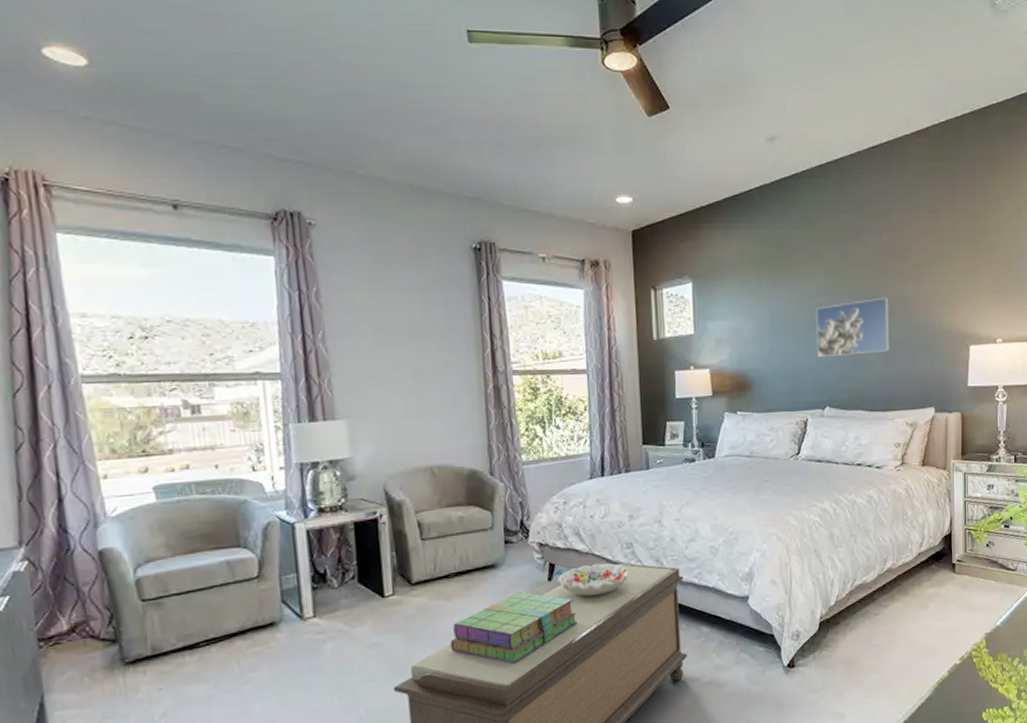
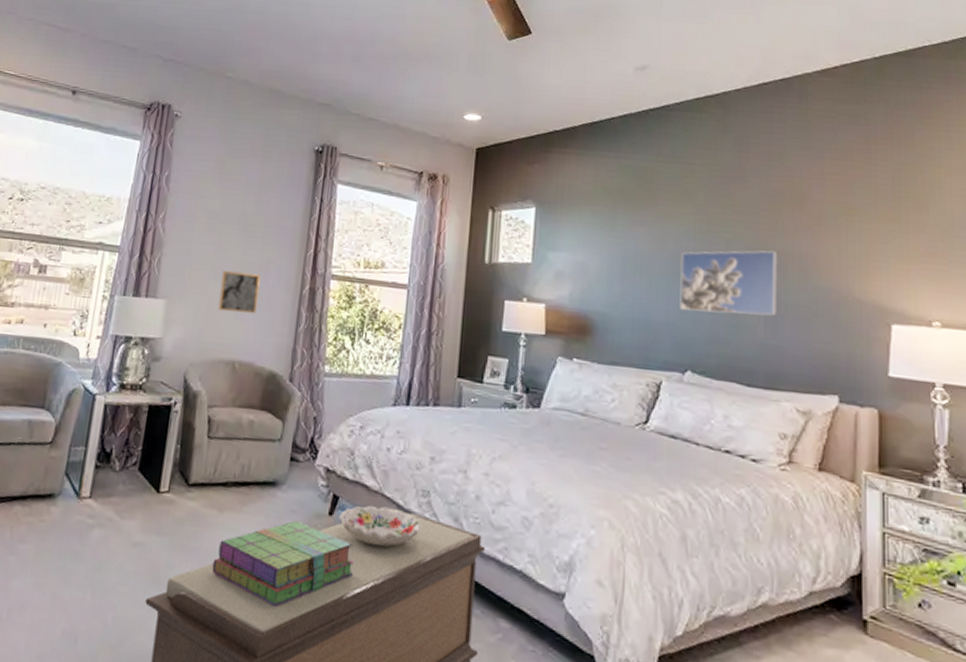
wall art: none [401,380,444,422] -> present [218,271,260,313]

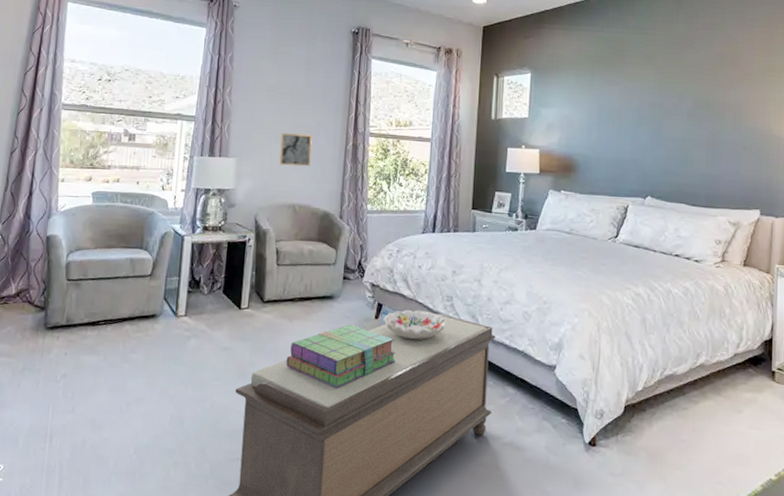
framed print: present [679,250,778,316] -> none [642,101,718,152]

